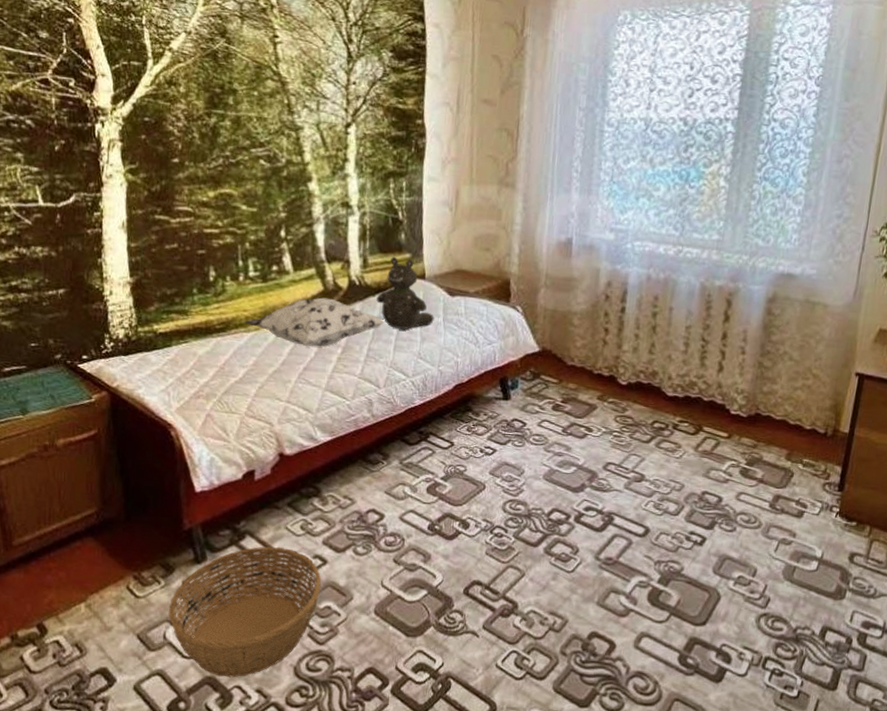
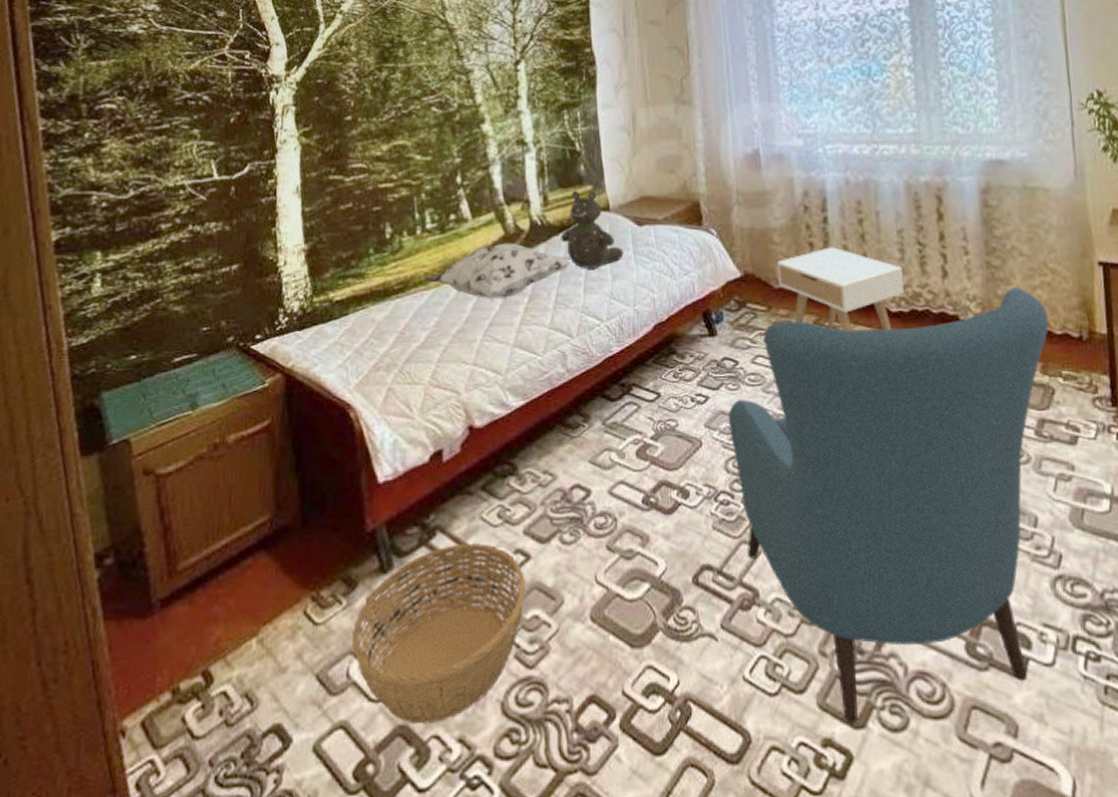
armchair: none [510,385,803,704] -> present [727,286,1049,724]
nightstand: none [572,334,684,411] -> present [776,247,904,331]

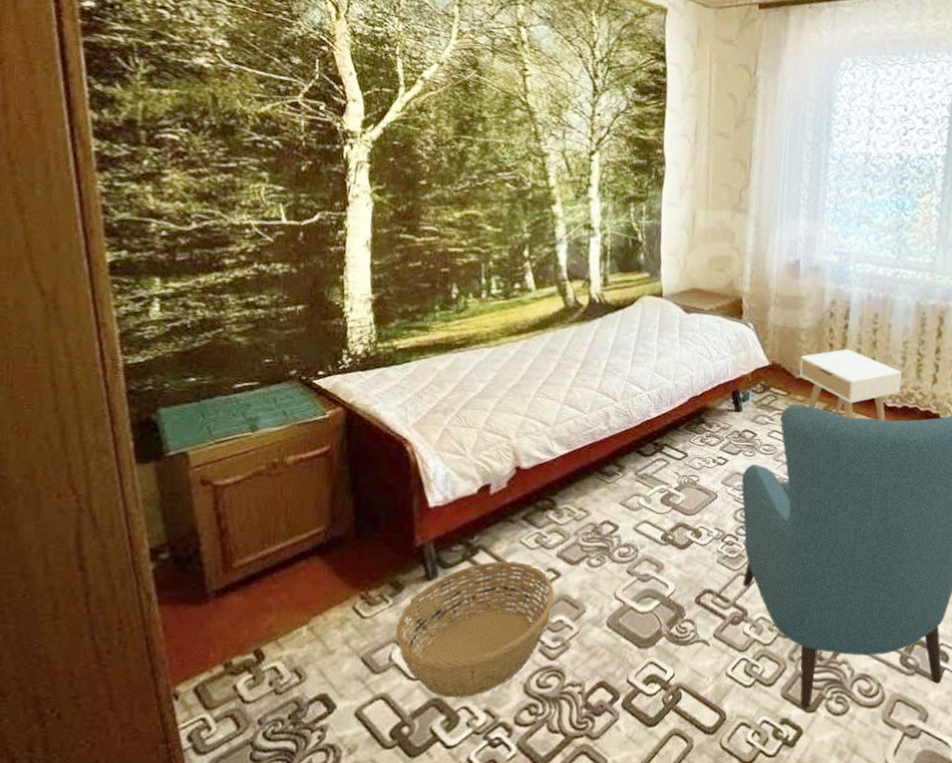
decorative pillow: present [423,243,573,298] -> none [485,314,624,362]
teddy bear: present [561,190,624,268] -> none [615,275,671,345]

